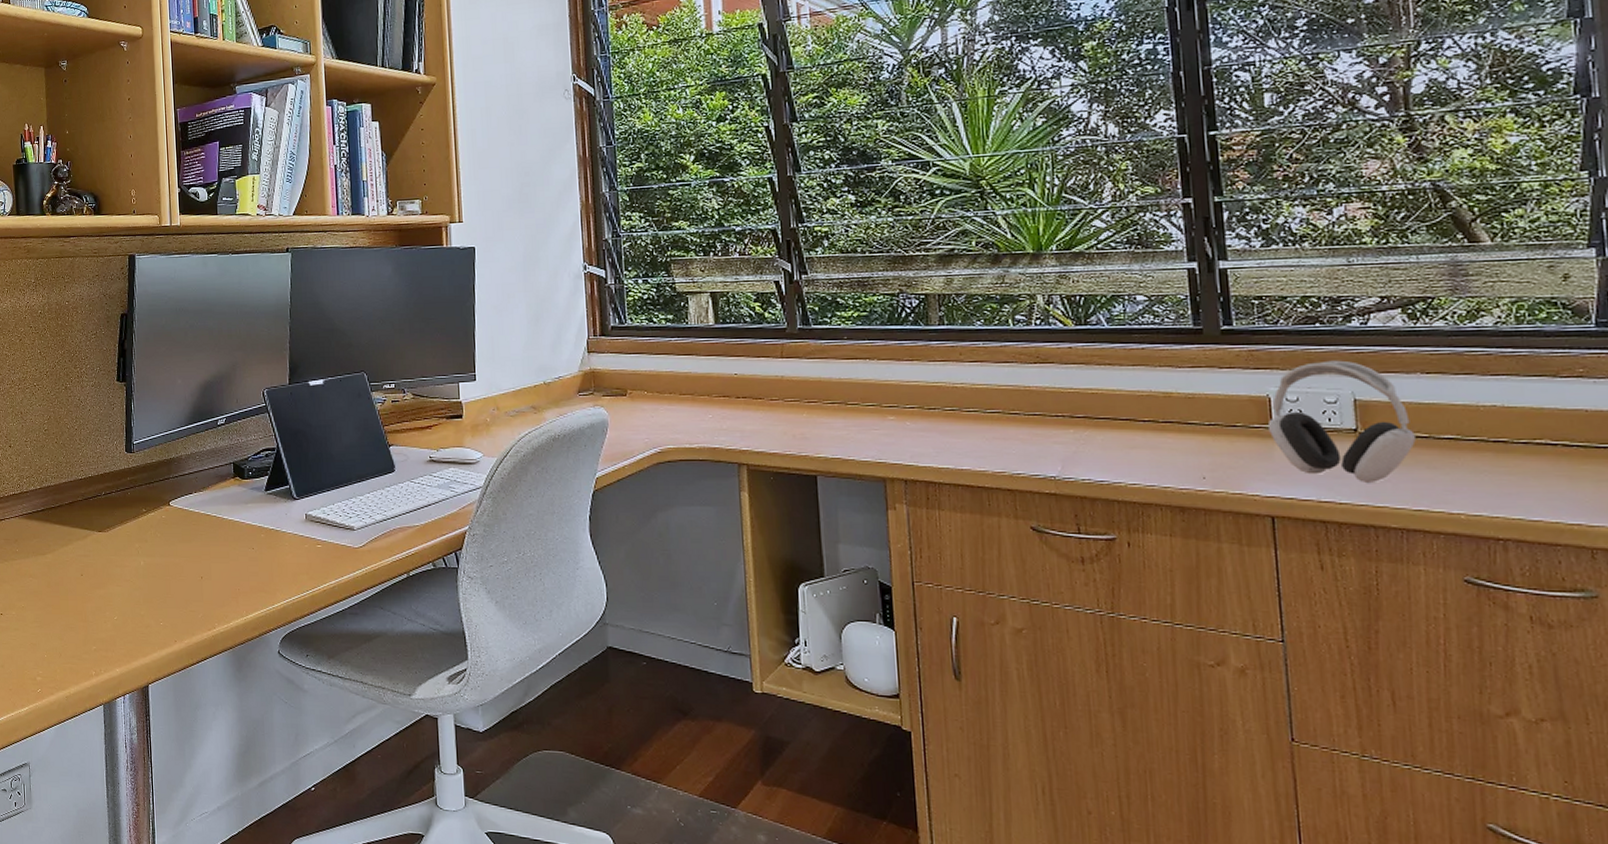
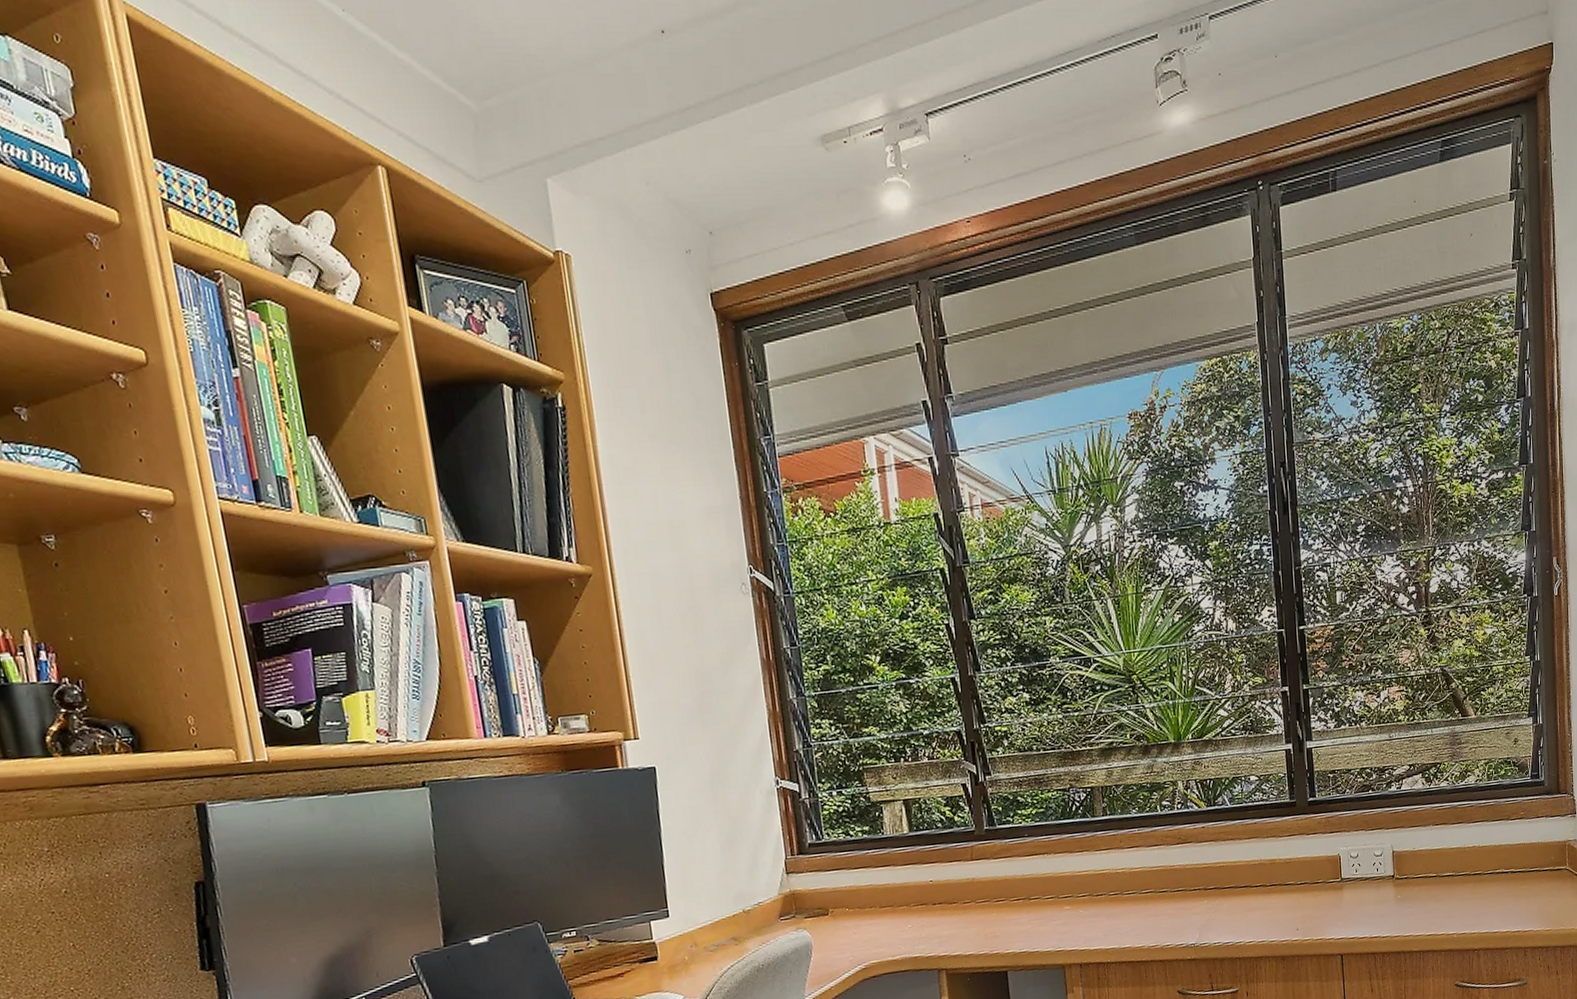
headphones: present [1267,360,1416,482] -> none [1338,819,1429,918]

